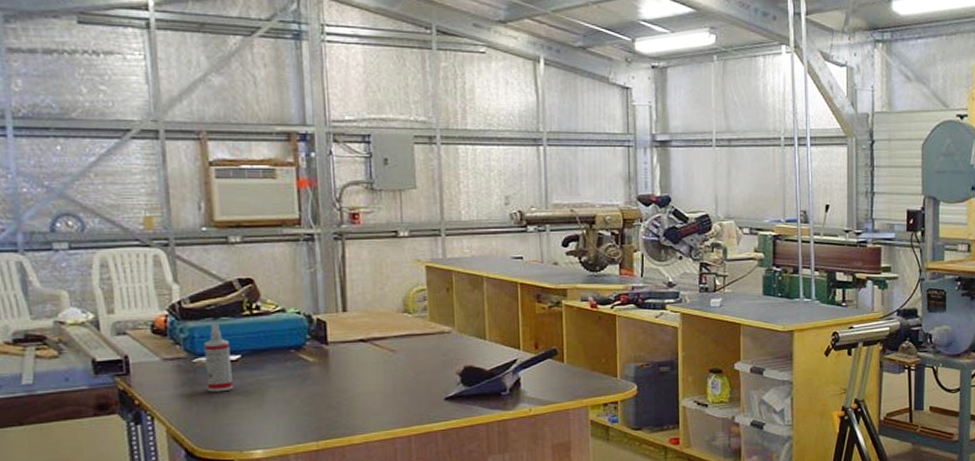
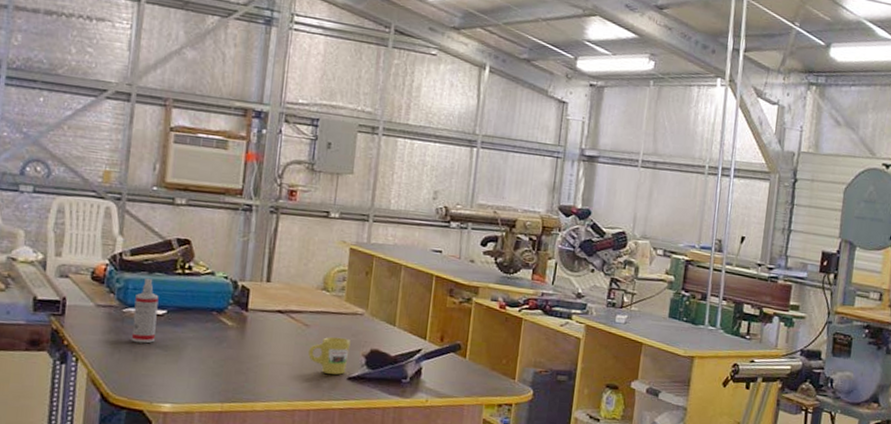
mug: none [400,358,442,397] -> present [308,336,351,375]

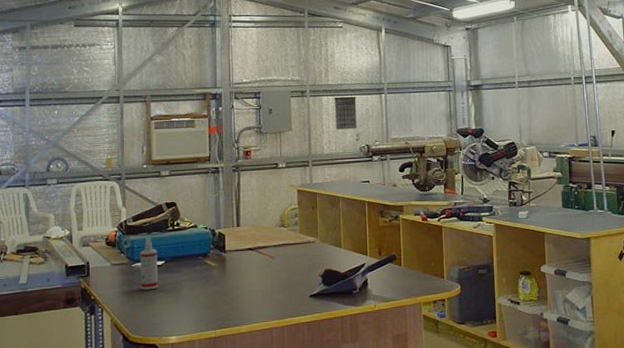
mug: present [308,336,351,375] -> none [277,263,308,294]
calendar: none [409,141,441,185] -> present [334,96,357,130]

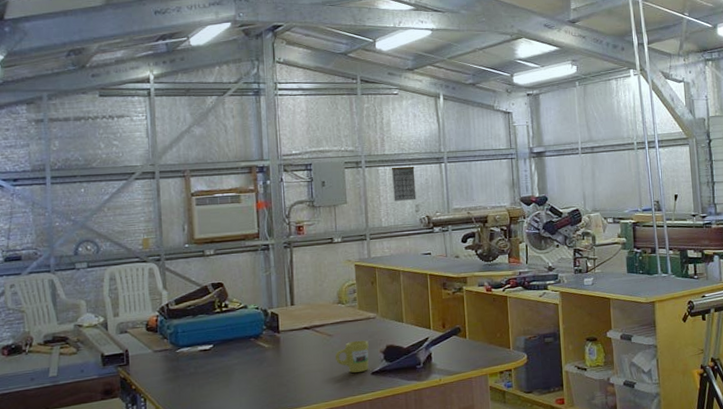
spray bottle: present [140,237,158,290] -> none [185,320,206,377]
mug: none [277,263,308,294] -> present [335,340,369,373]

